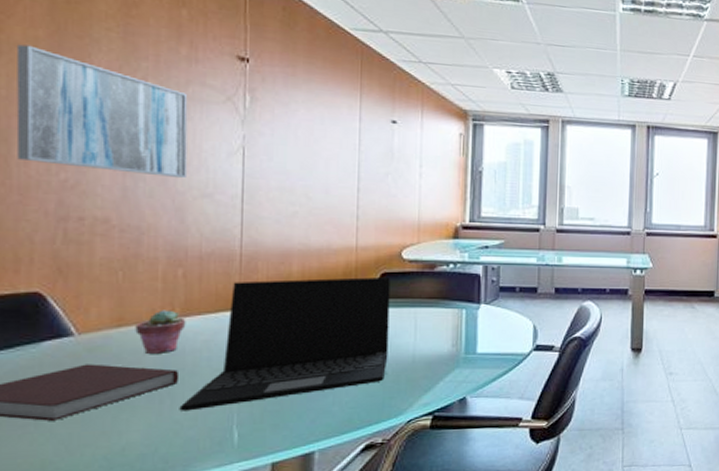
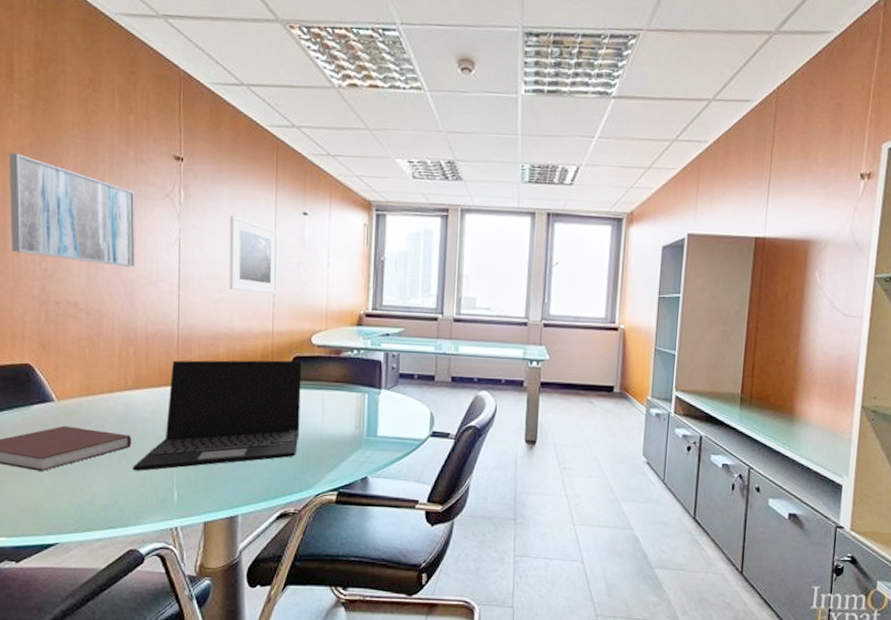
potted succulent: present [135,310,186,354] -> none [99,382,137,420]
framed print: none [304,121,363,207] -> present [229,215,278,295]

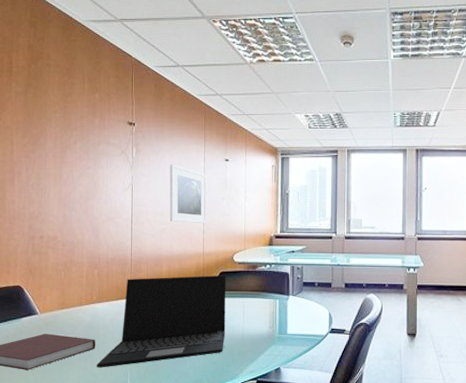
wall art: present [10,153,136,268] -> none [8,127,100,208]

